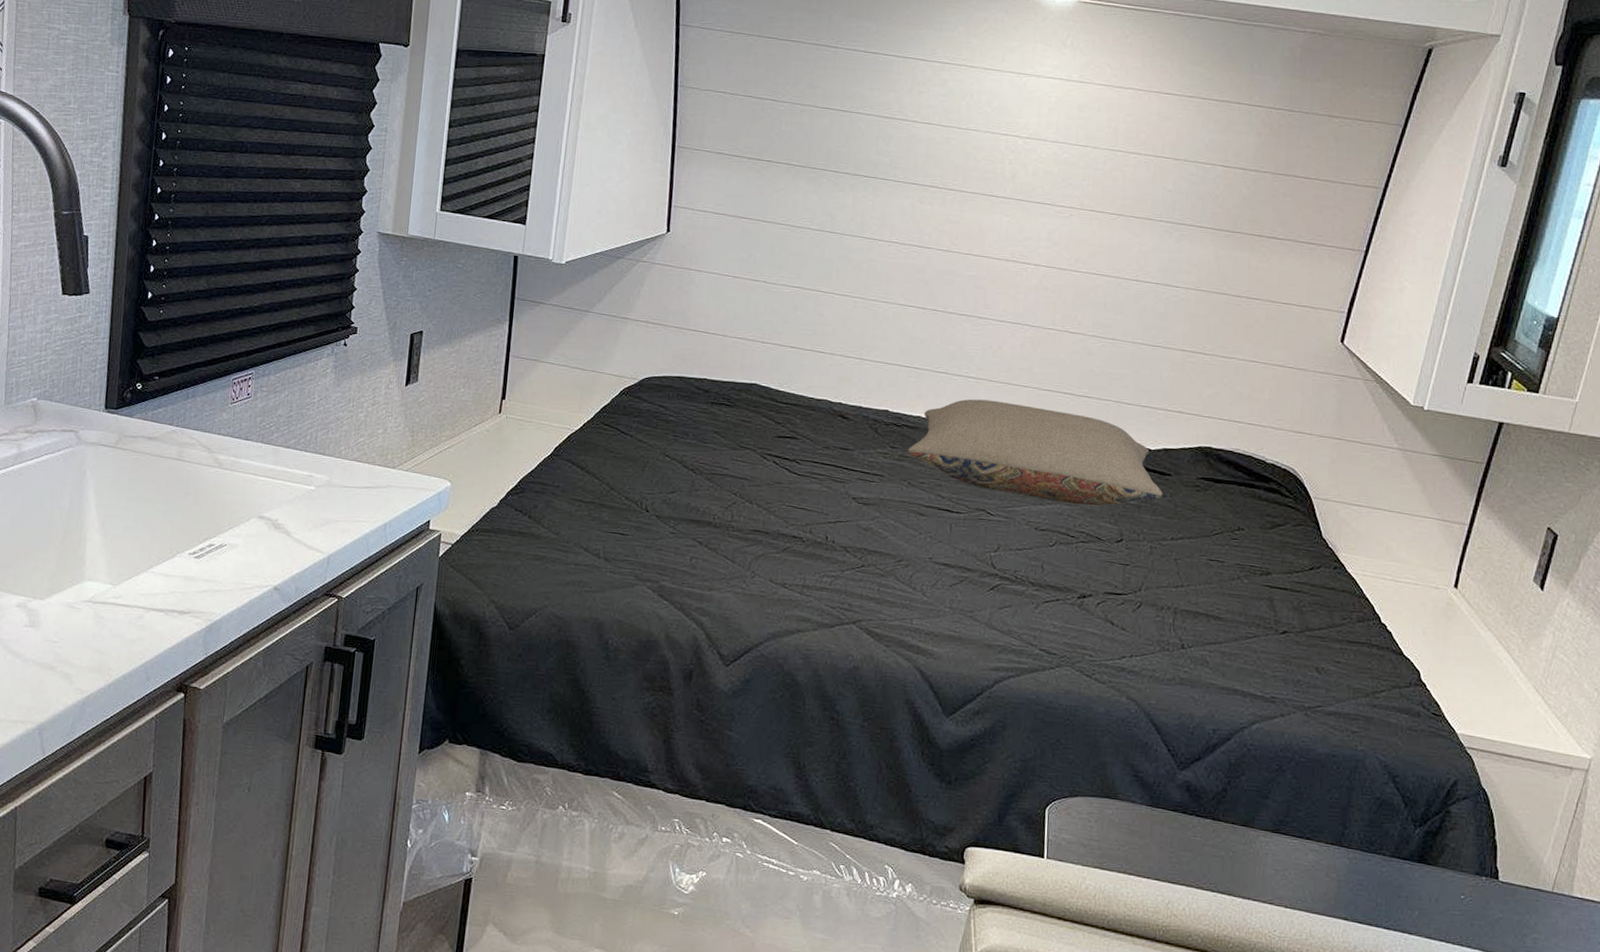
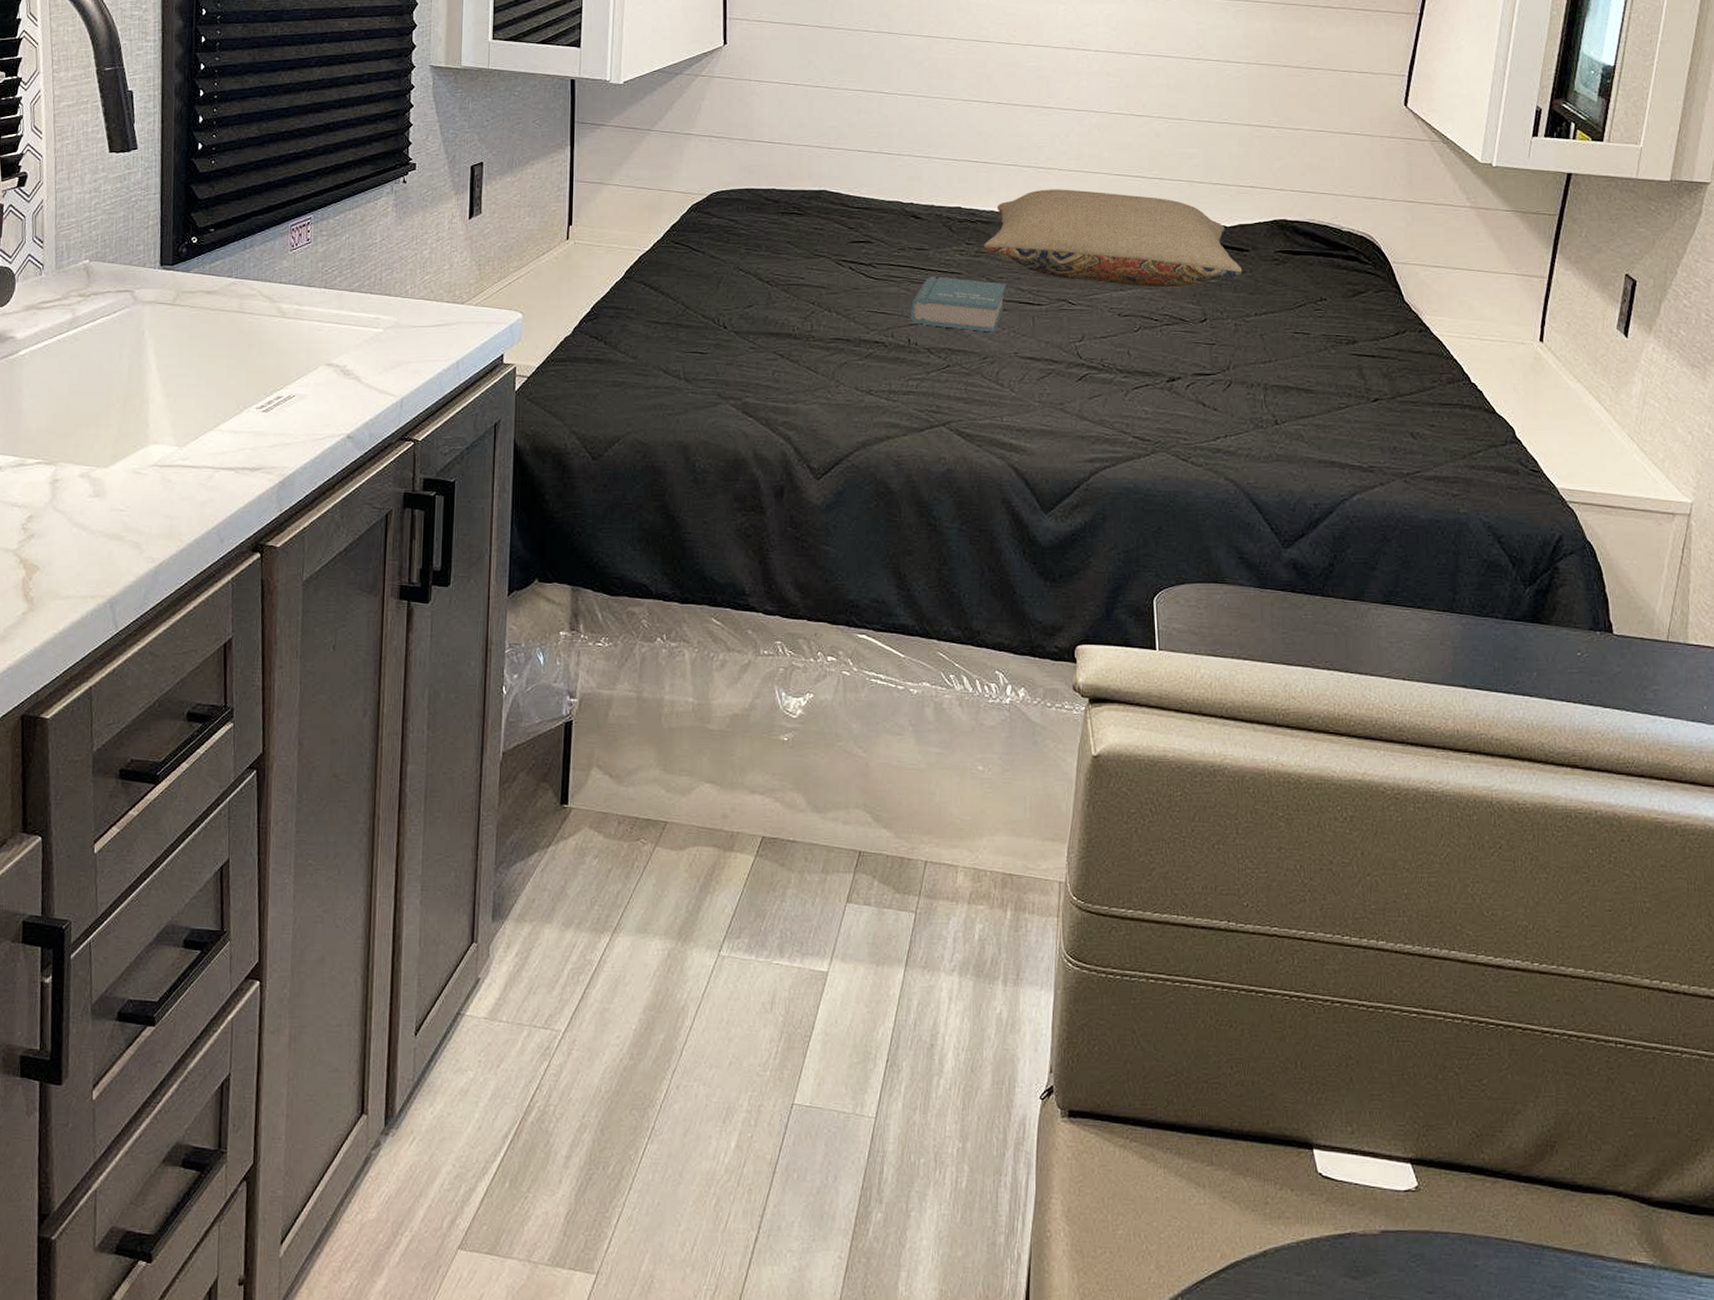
book: none [829,476,927,537] -> present [910,276,1006,333]

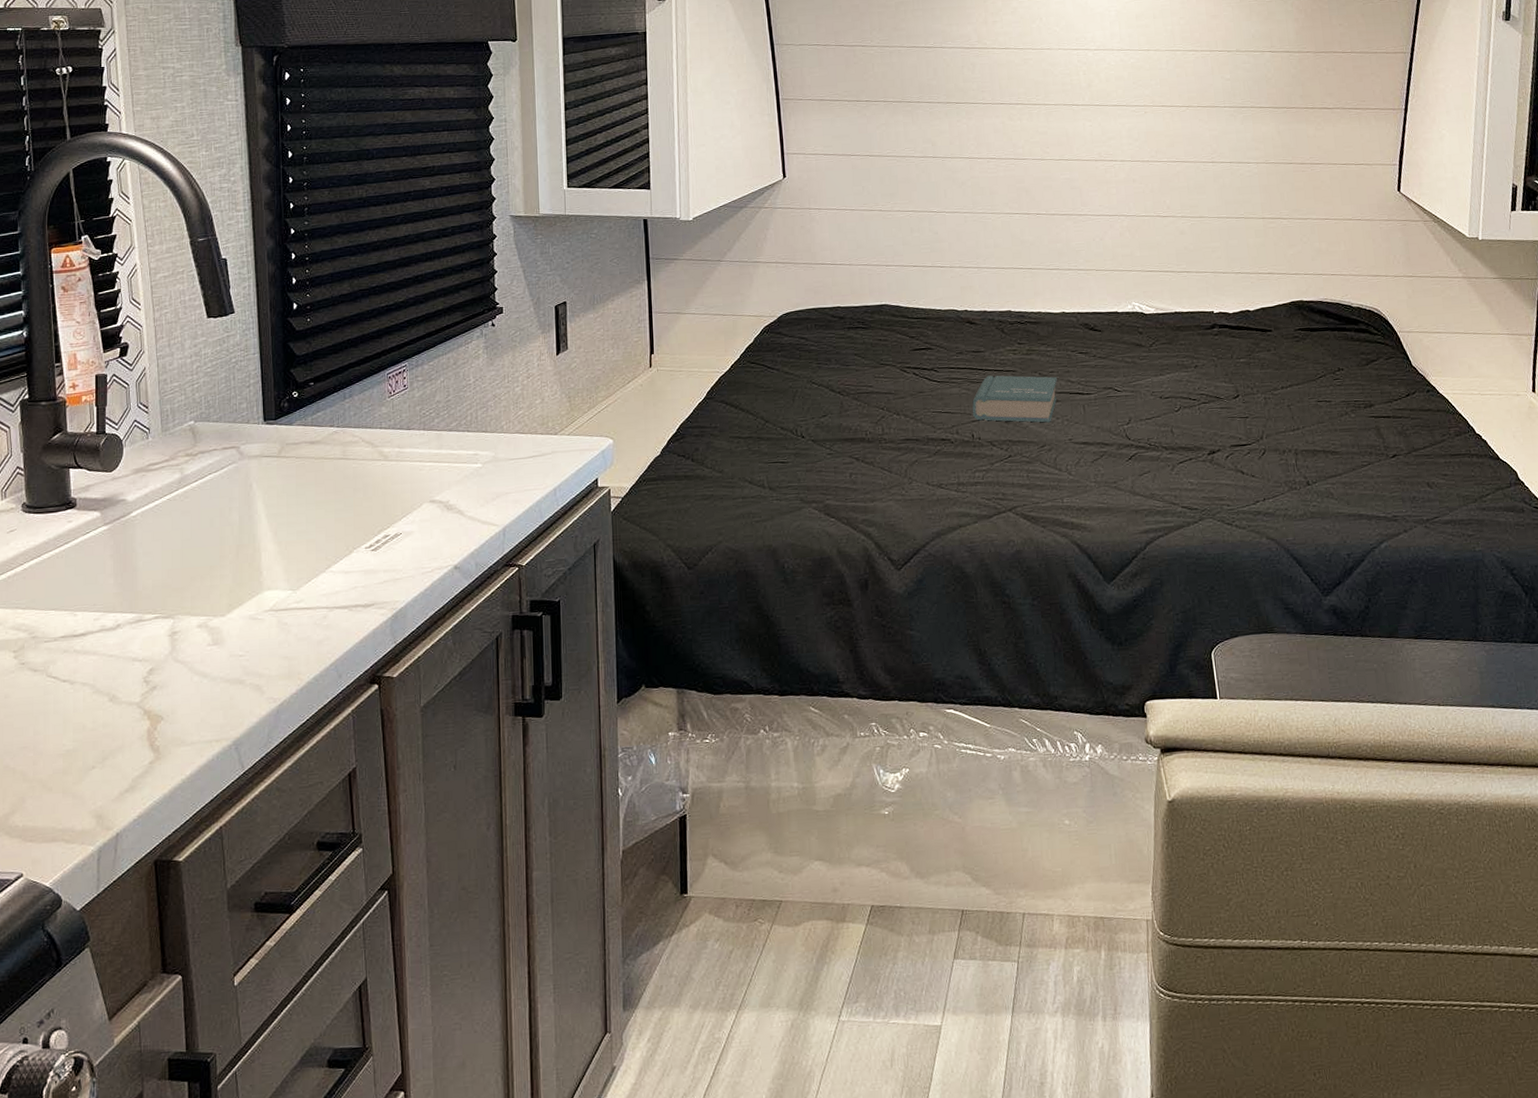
pillow: present [983,189,1242,288] -> none [1033,287,1267,371]

